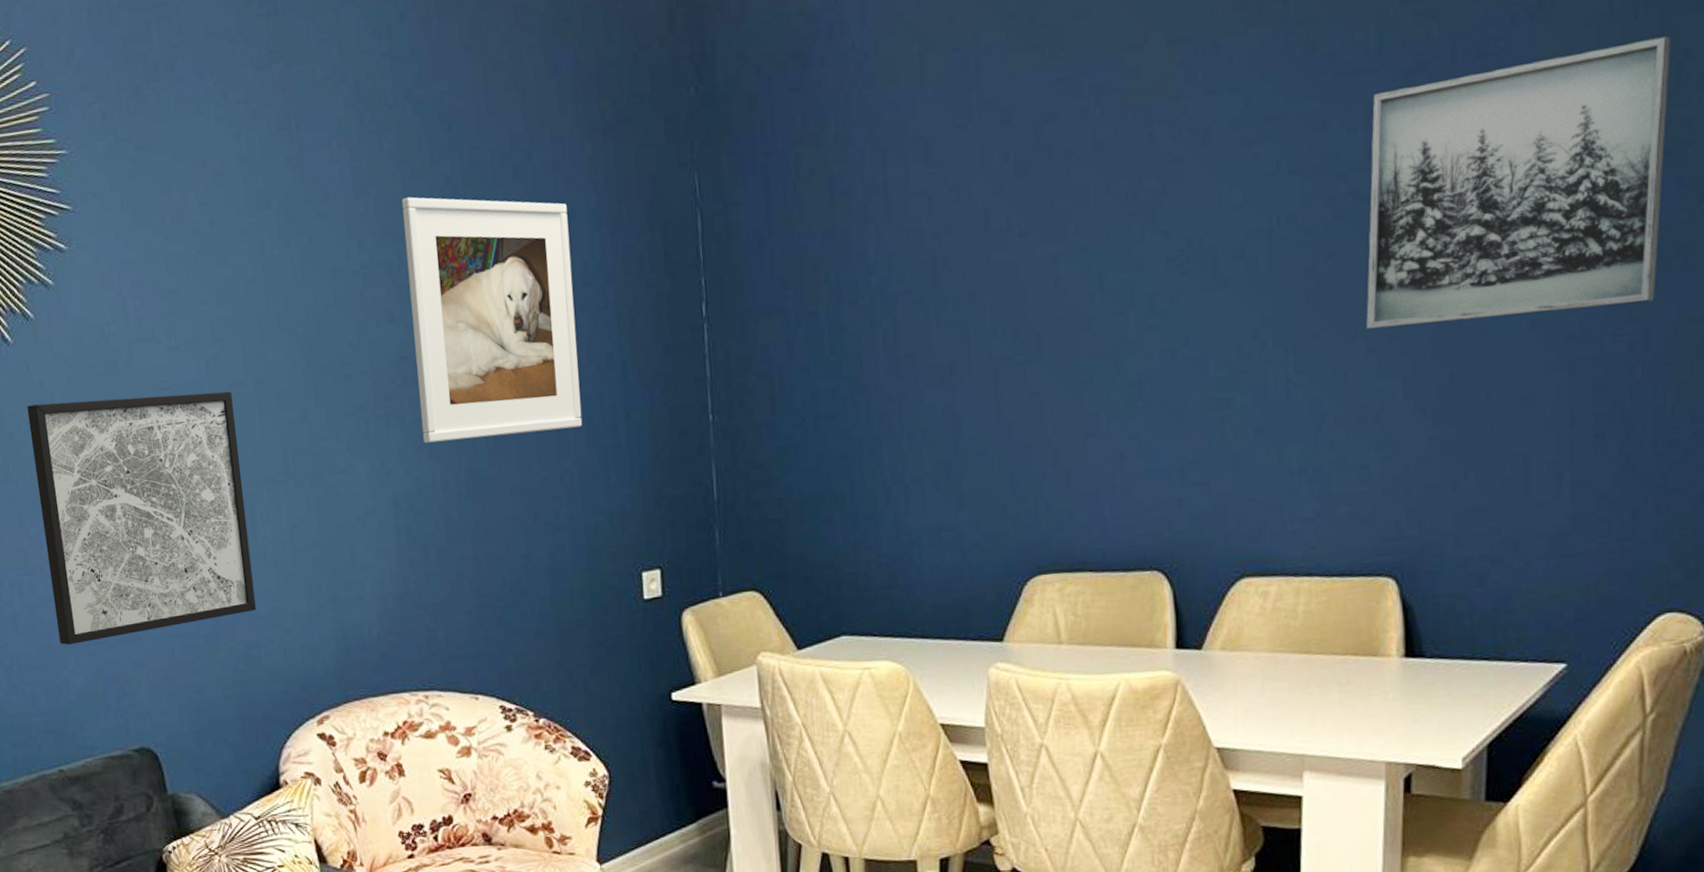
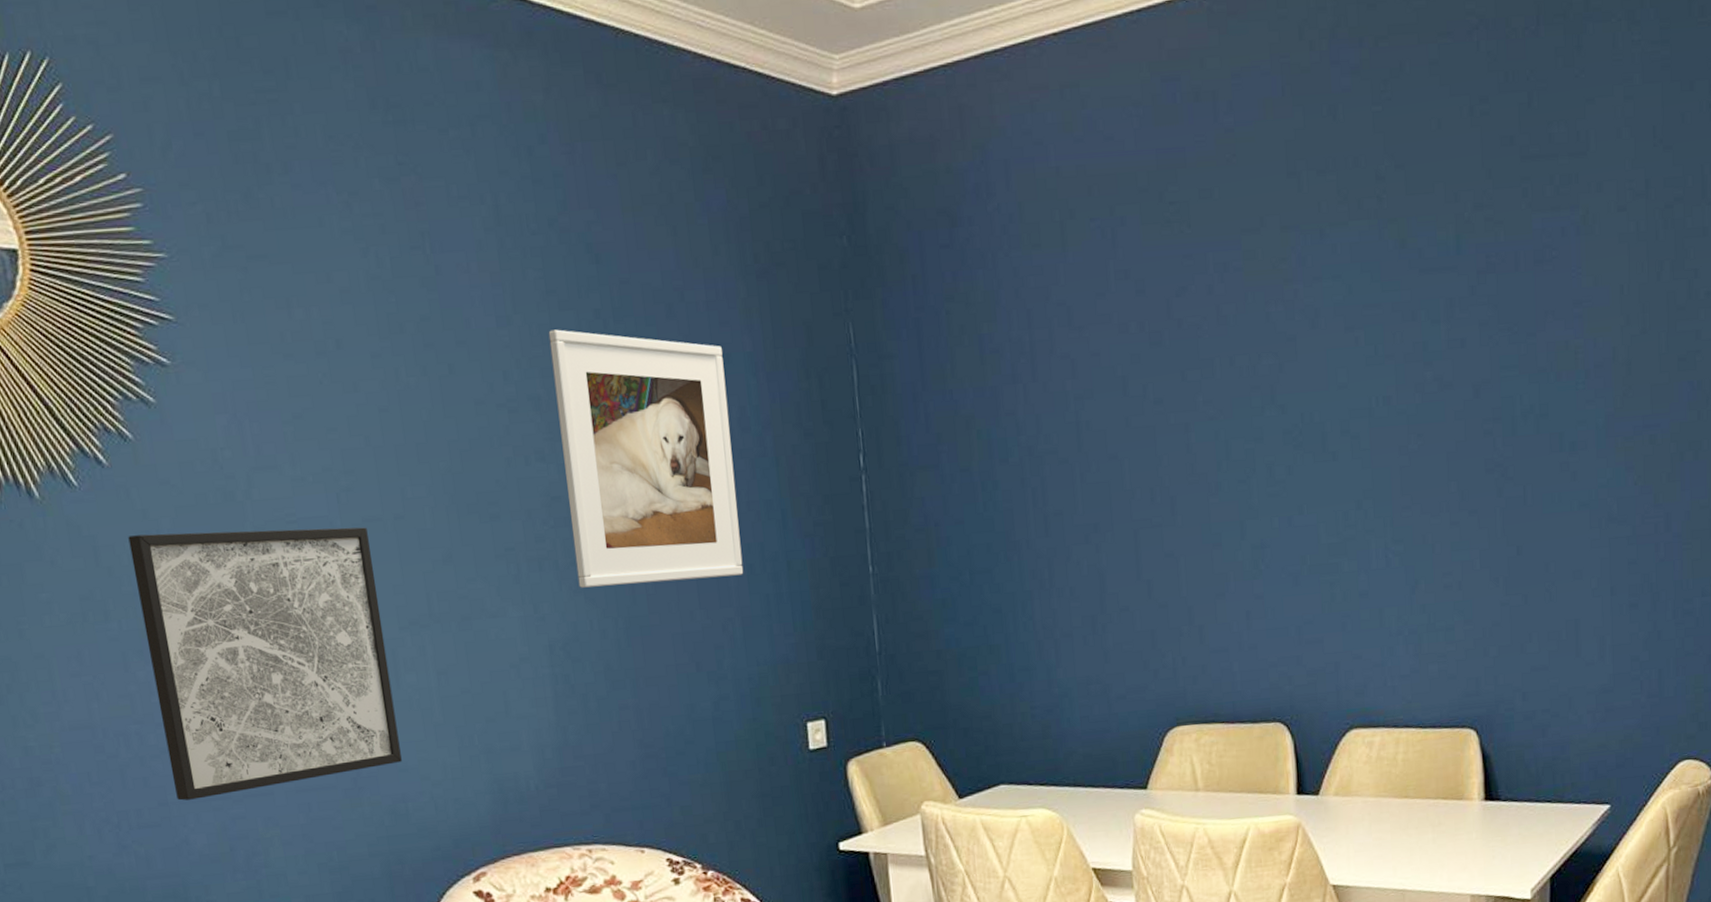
wall art: present [1366,36,1671,330] -> none [1449,257,1684,504]

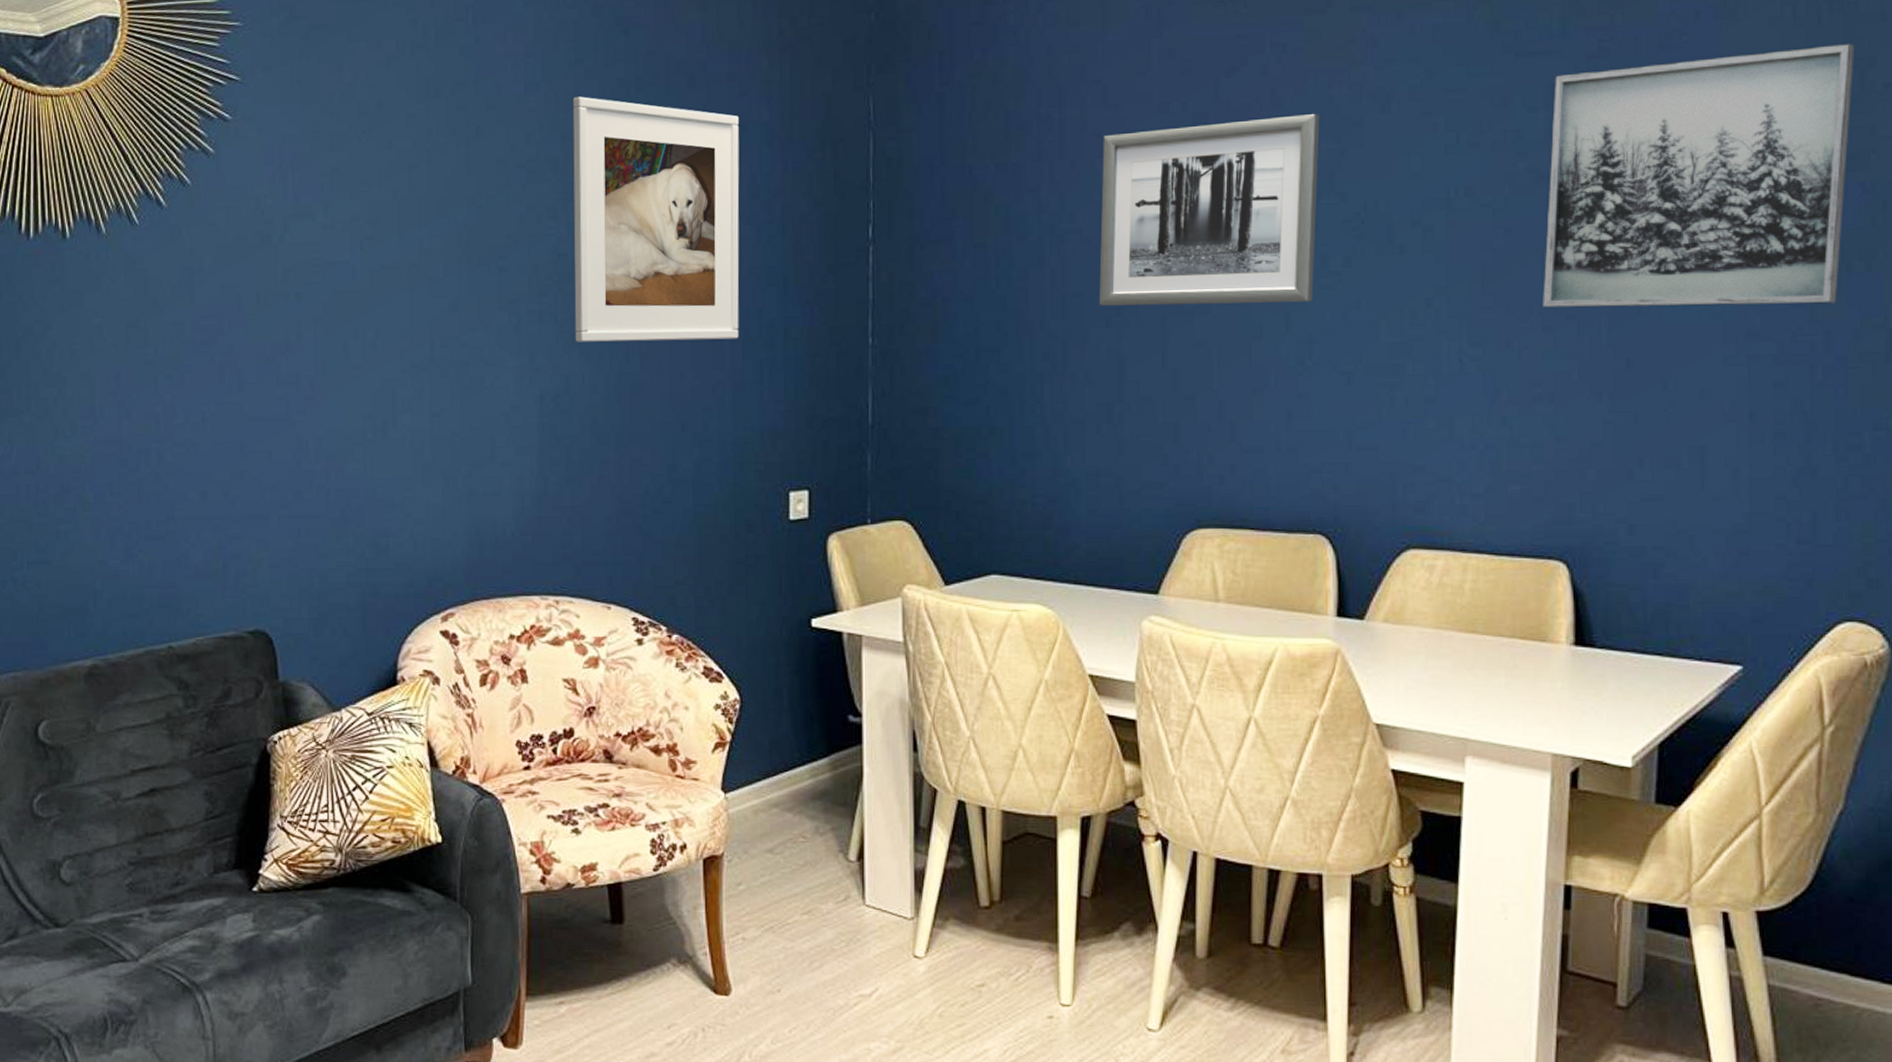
wall art: present [128,527,402,801] -> none [174,270,389,517]
wall art: none [1070,331,1263,523] -> present [1099,114,1320,306]
wall art: none [1449,257,1684,504] -> present [1543,44,1855,308]

